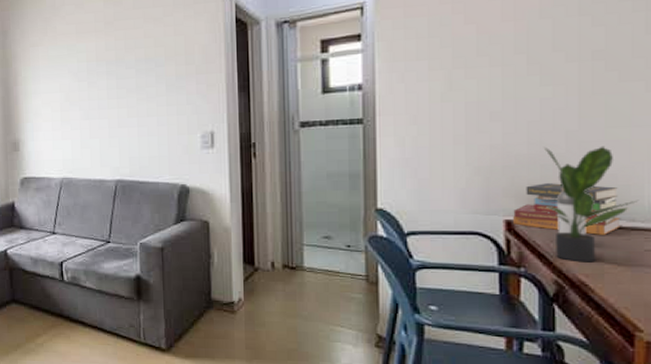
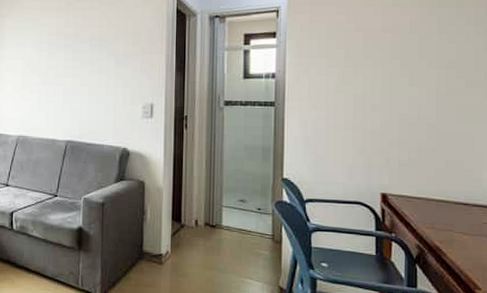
books: present [513,183,621,235] -> none [387,165,466,209]
potted plant: present [540,146,639,262] -> none [407,136,479,231]
bottle: present [557,188,586,235] -> none [420,170,441,209]

